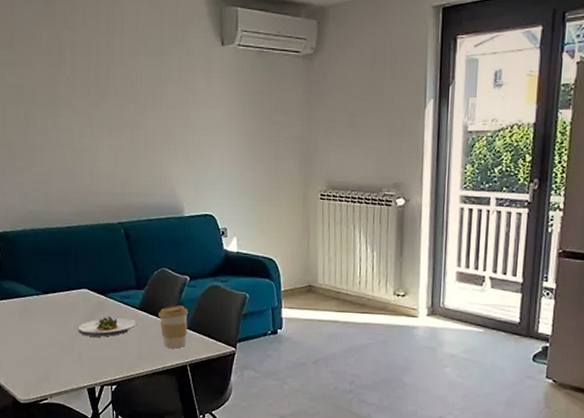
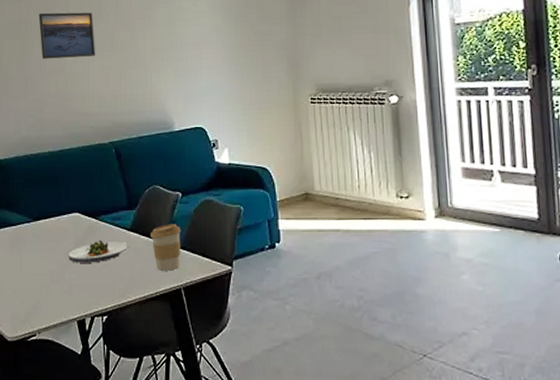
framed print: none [42,80,104,132] -> present [38,12,96,59]

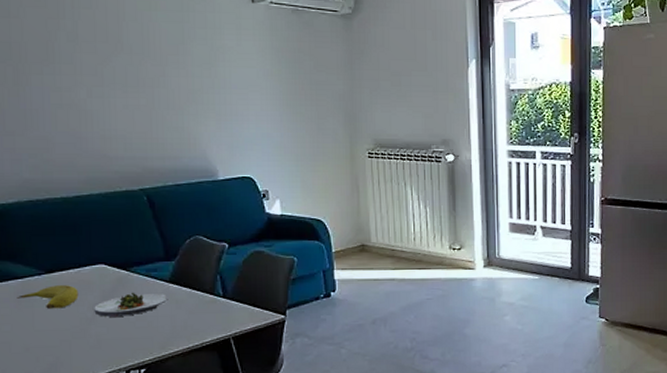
fruit: none [11,232,57,254] -> present [17,285,79,309]
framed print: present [38,12,96,59] -> none [36,35,118,92]
coffee cup: present [151,224,181,271] -> none [193,275,229,322]

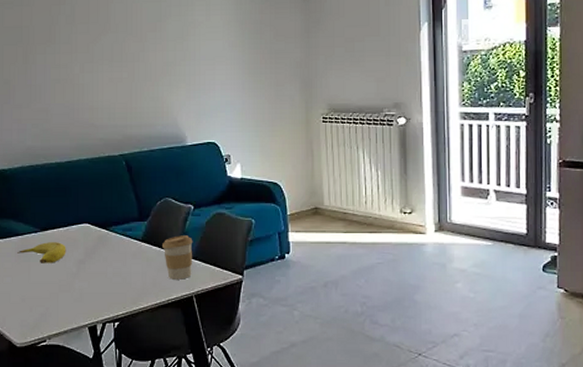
salad plate: present [94,292,167,318] -> none [78,249,139,273]
coffee cup: none [193,275,229,322] -> present [162,235,193,280]

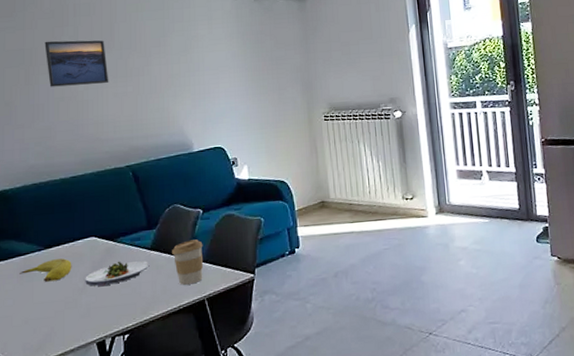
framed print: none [42,19,105,68] -> present [44,40,109,87]
salad plate: none [78,249,139,273] -> present [85,261,148,287]

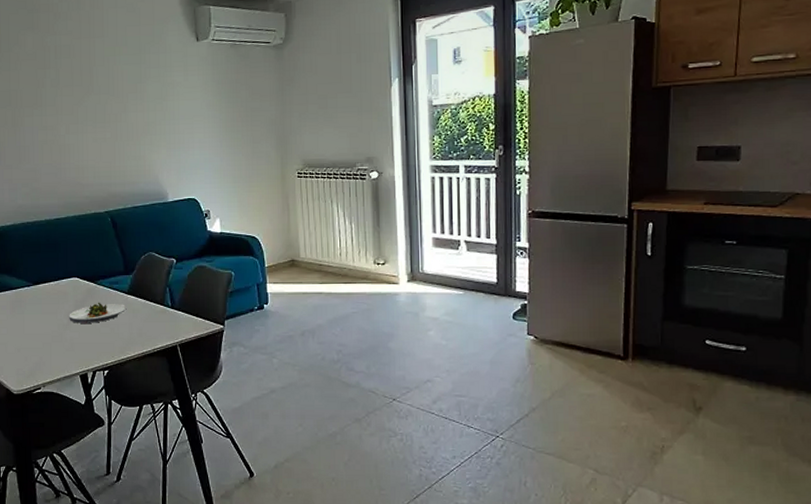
fruit: present [19,258,72,282] -> none [12,295,57,316]
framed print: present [44,40,109,87] -> none [28,83,89,130]
coffee cup: present [172,239,203,285] -> none [147,288,176,330]

